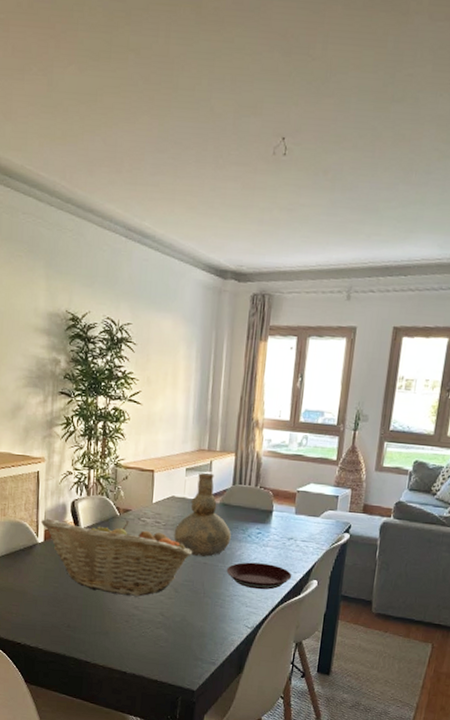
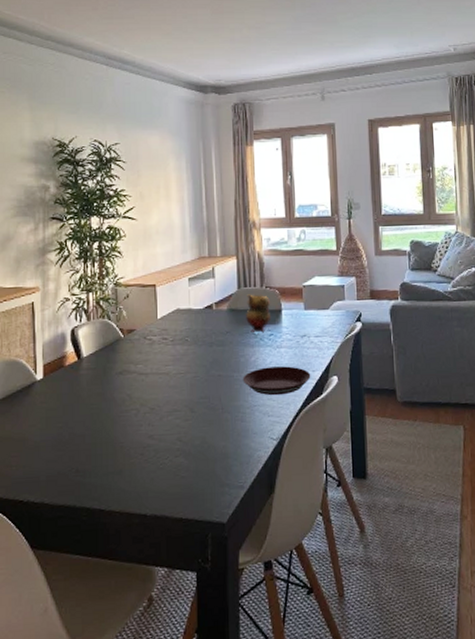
fruit basket: present [40,518,193,596] -> none [38,342,205,425]
vase: present [173,472,231,557] -> none [183,279,243,369]
teapot: none [237,492,262,529] -> present [246,294,270,332]

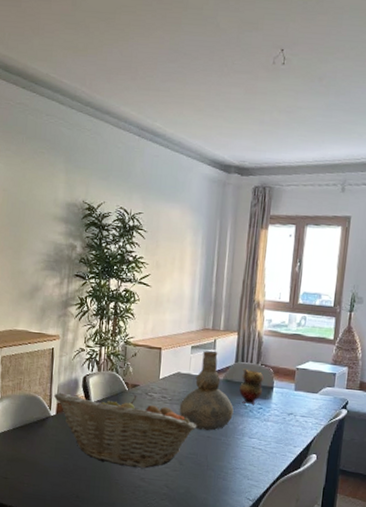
fruit basket: none [38,342,205,425] -> present [53,392,197,468]
vase: none [183,279,243,369] -> present [179,350,234,431]
plate: present [242,366,311,396] -> none [229,436,292,463]

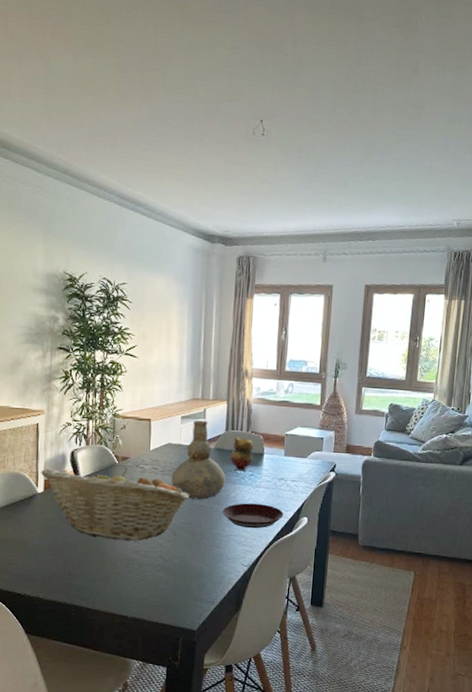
plate: none [229,436,292,463] -> present [222,503,284,529]

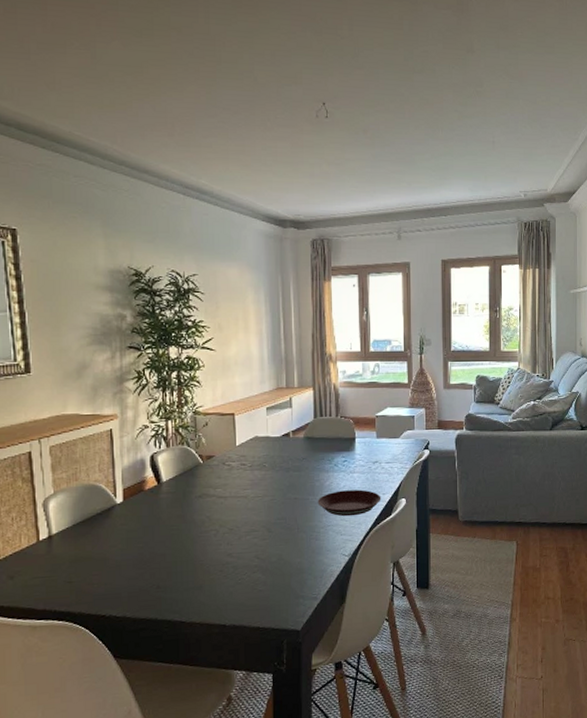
fruit basket: present [40,468,190,541] -> none [117,467,282,545]
vase: present [171,420,226,500] -> none [261,409,318,492]
teapot: present [230,437,254,472] -> none [321,423,344,459]

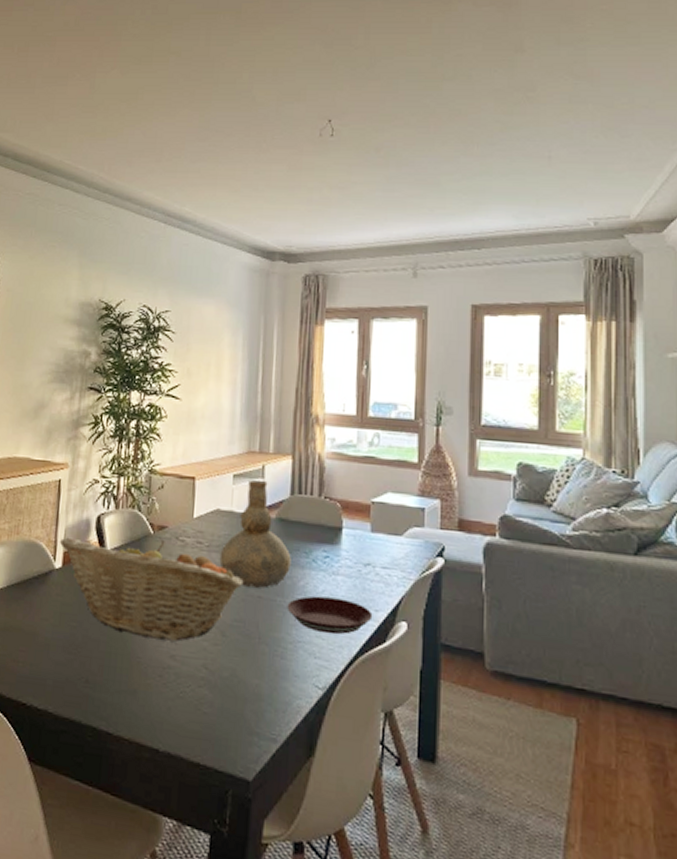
fruit basket: none [117,467,282,545] -> present [59,537,244,641]
vase: none [261,409,318,492] -> present [219,479,291,588]

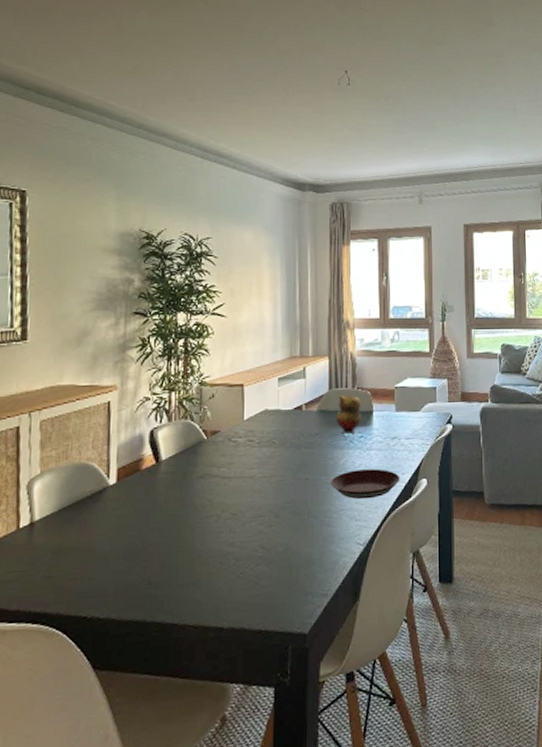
fruit basket: present [59,537,244,641] -> none [112,444,292,533]
vase: present [219,479,291,588] -> none [269,380,332,472]
teapot: none [297,503,328,552] -> present [336,395,361,434]

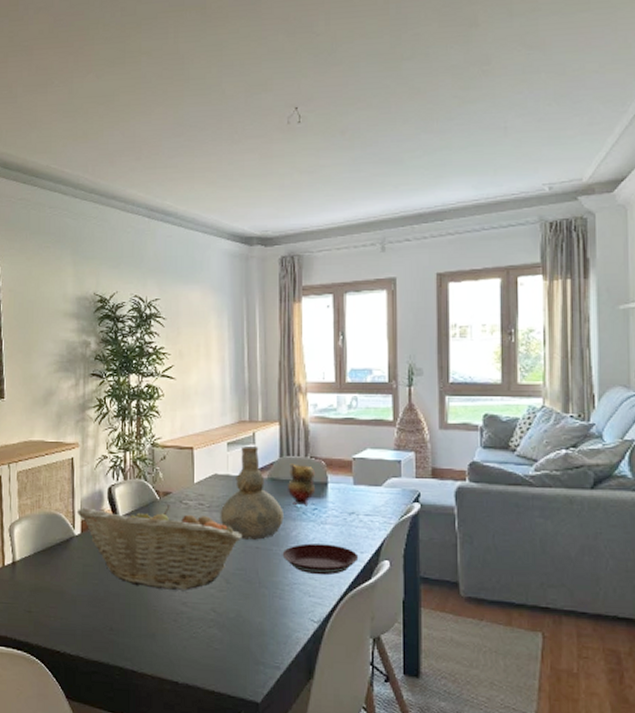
fruit basket: none [112,444,292,533] -> present [76,505,243,590]
vase: none [269,380,332,472] -> present [220,445,284,540]

